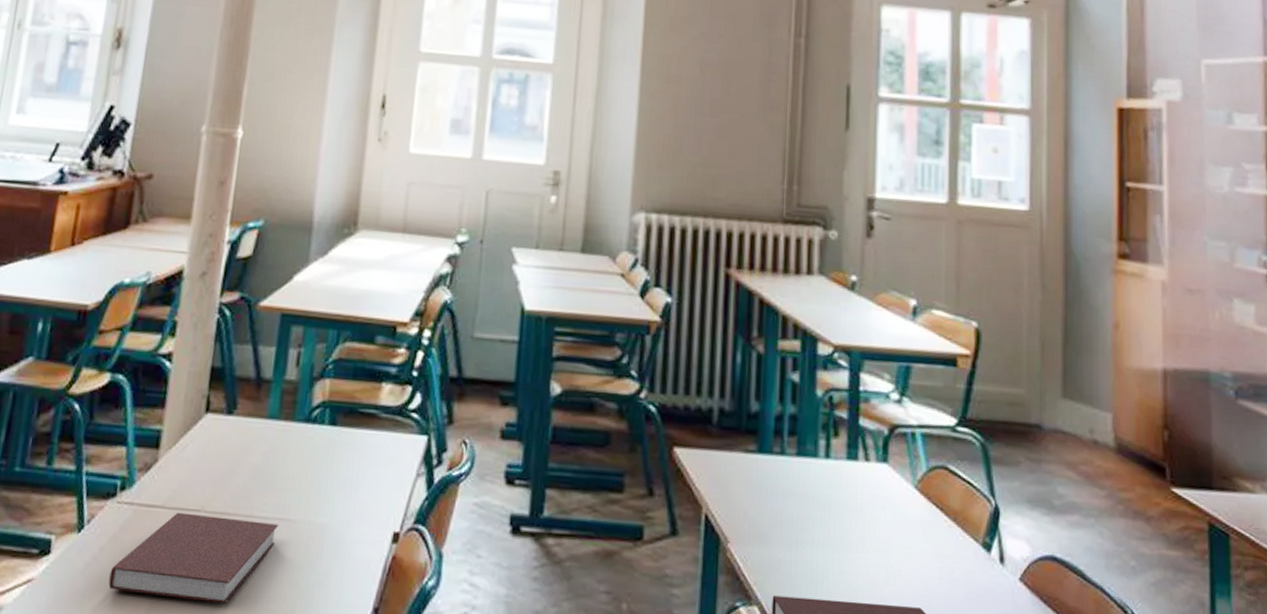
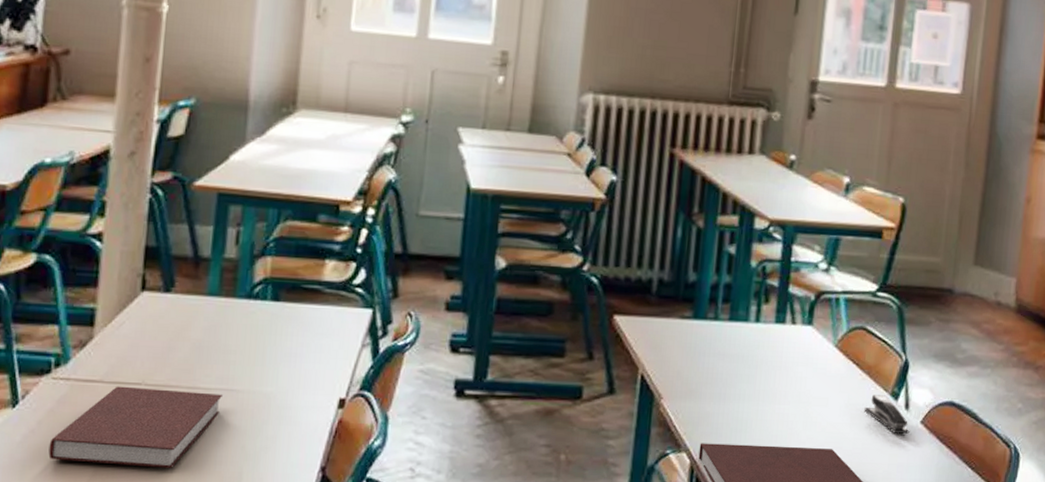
stapler: none [953,545,1007,593] -> present [864,395,910,434]

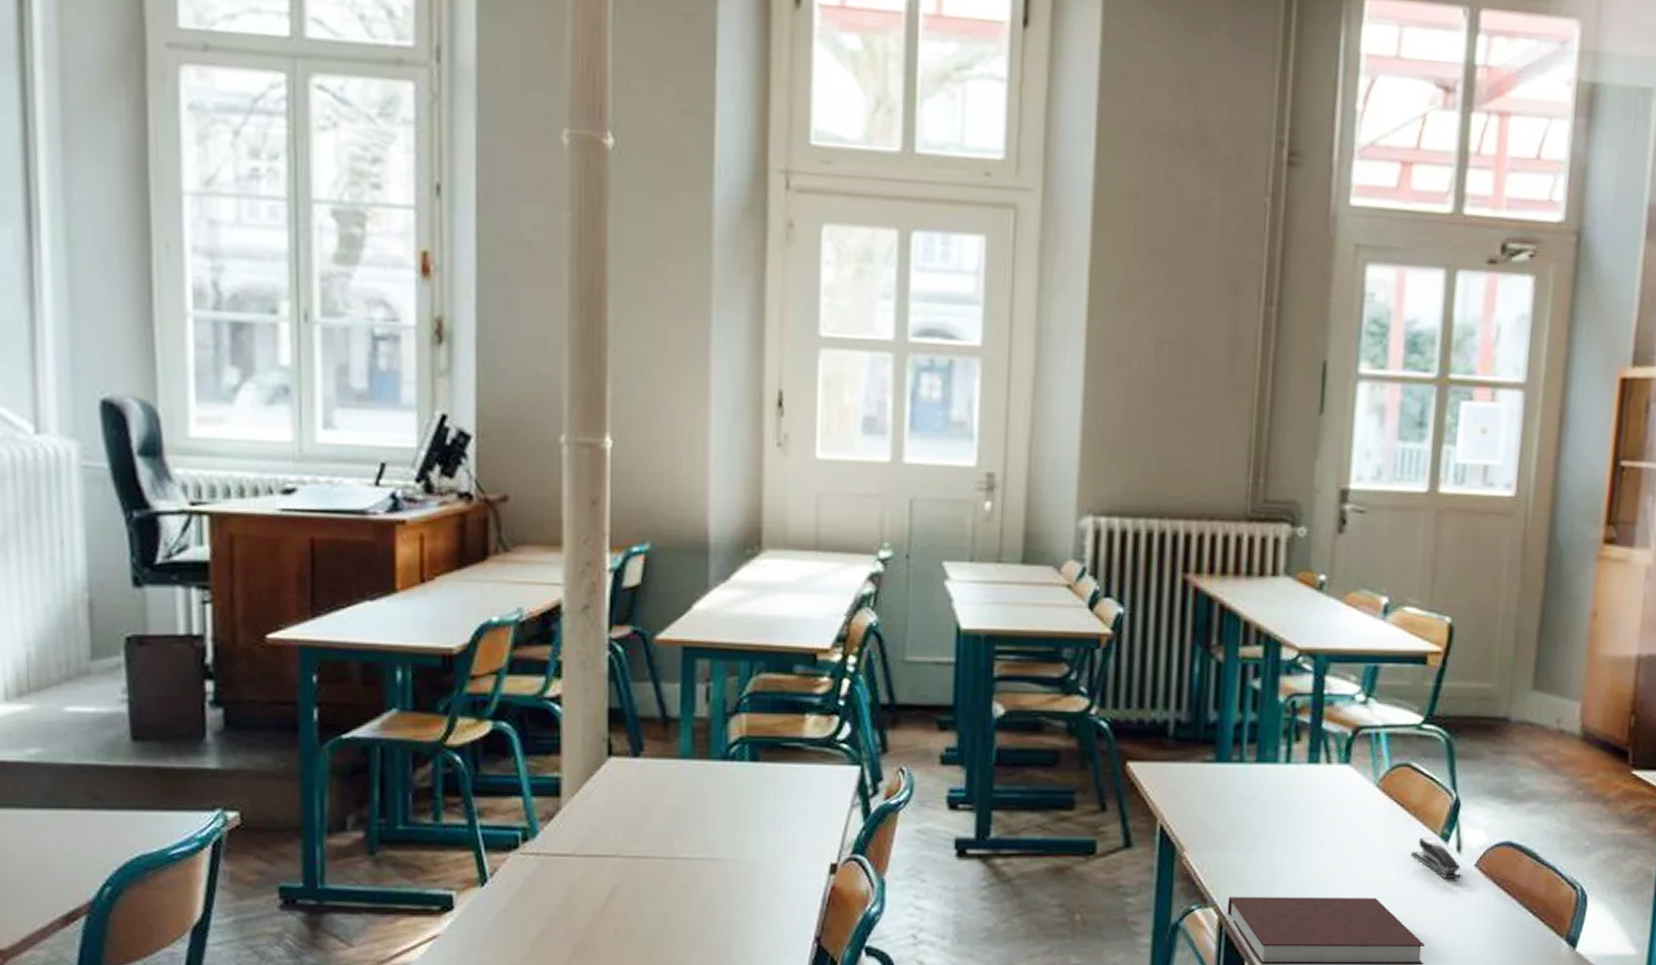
notebook: present [48,386,222,468] -> none [524,859,704,944]

